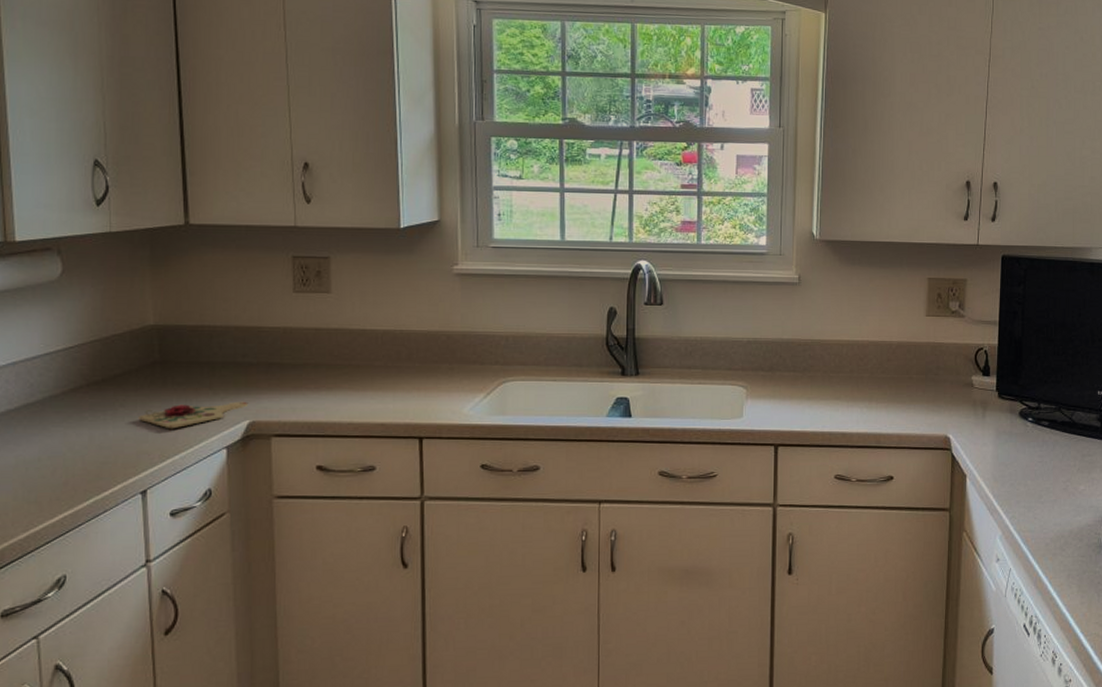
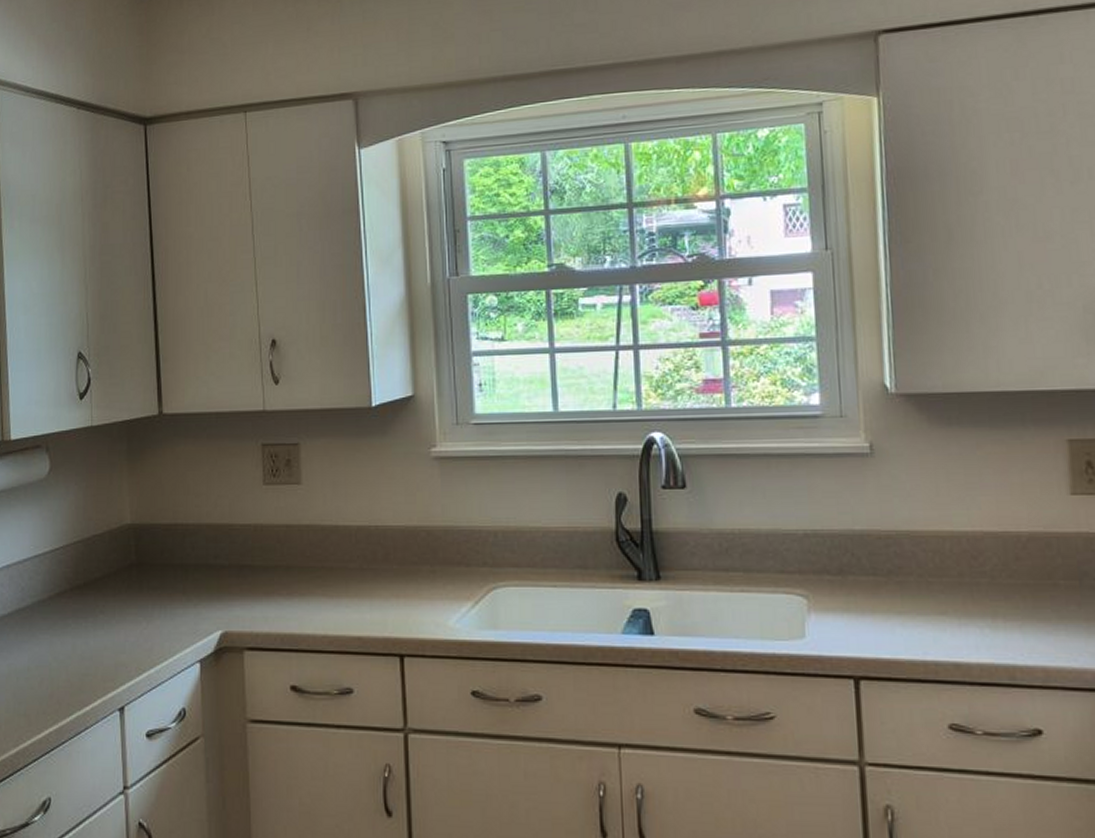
cutting board: present [138,401,247,429] -> none [117,609,219,639]

